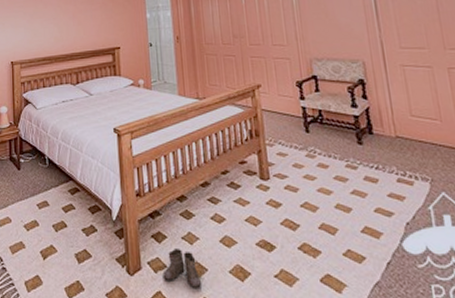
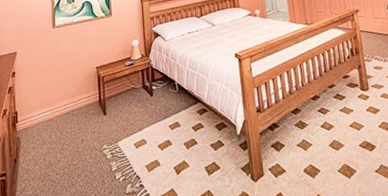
boots: present [162,249,203,288] -> none [282,155,317,188]

